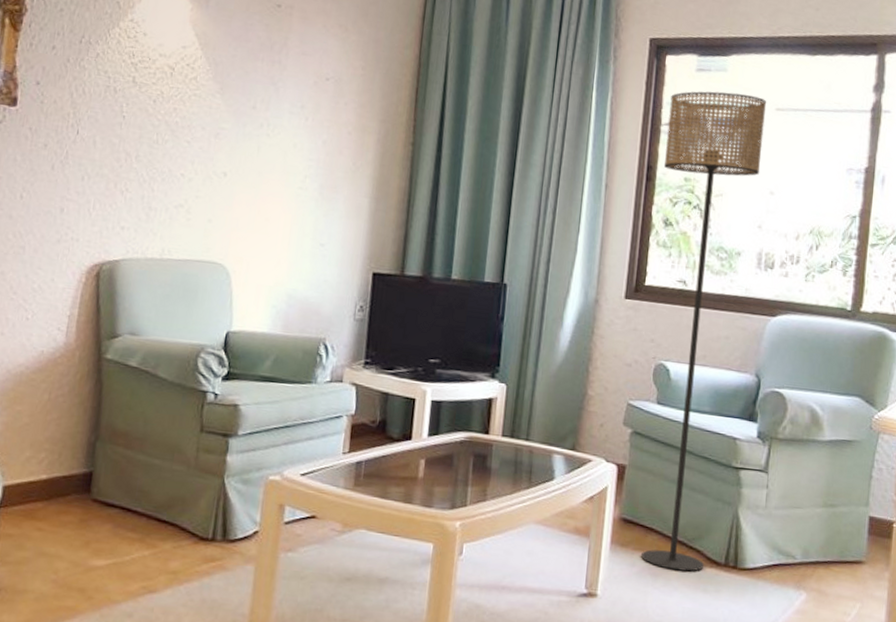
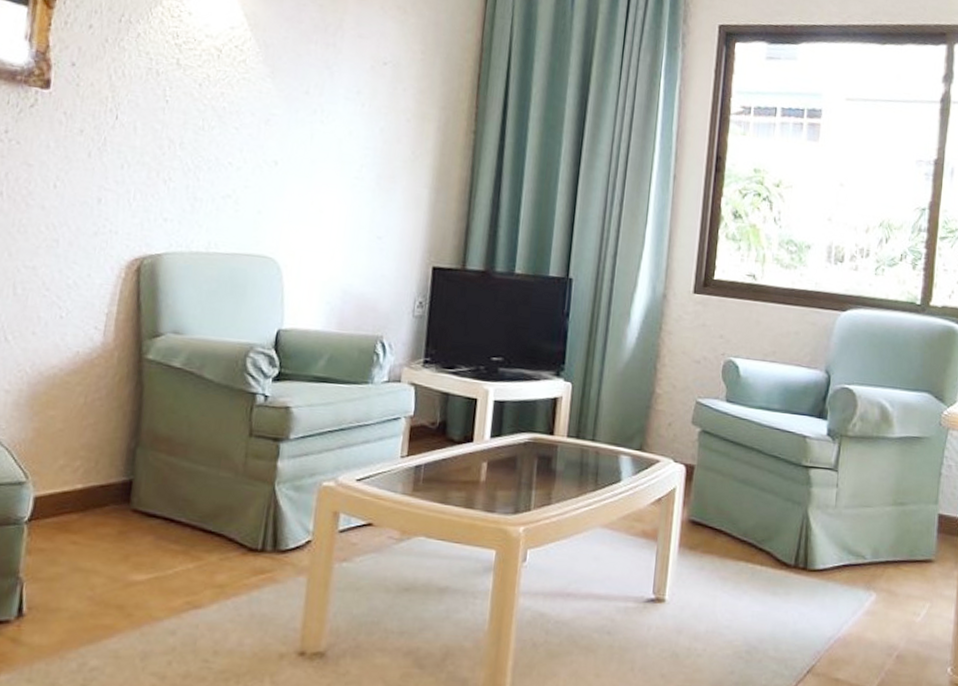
floor lamp: present [641,91,767,572] -> none [710,80,837,574]

